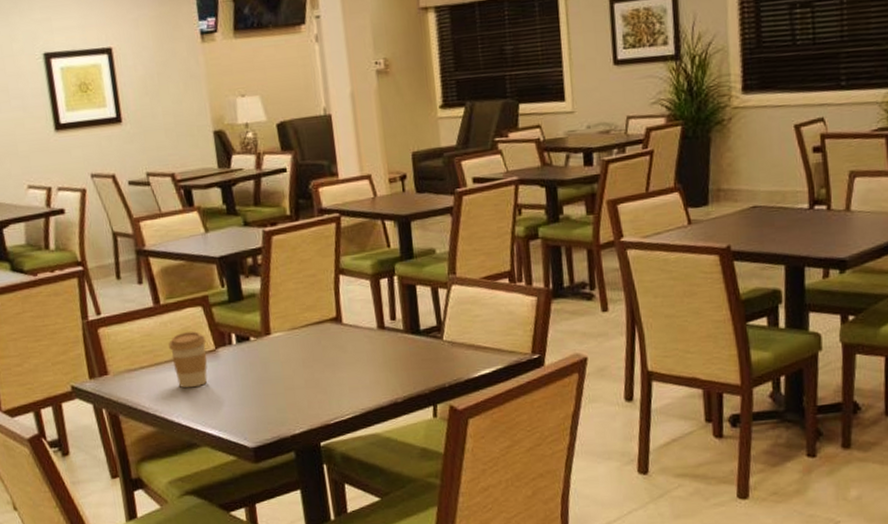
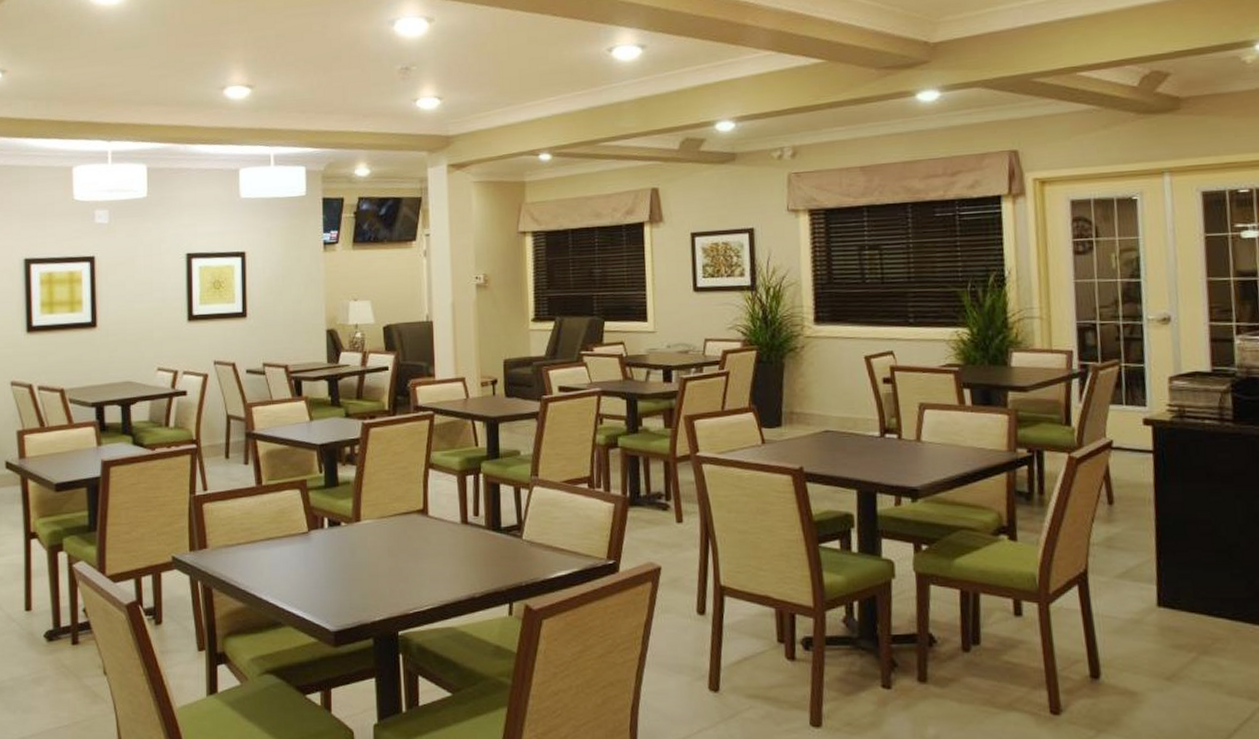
coffee cup: present [168,331,208,388] -> none [266,513,301,567]

